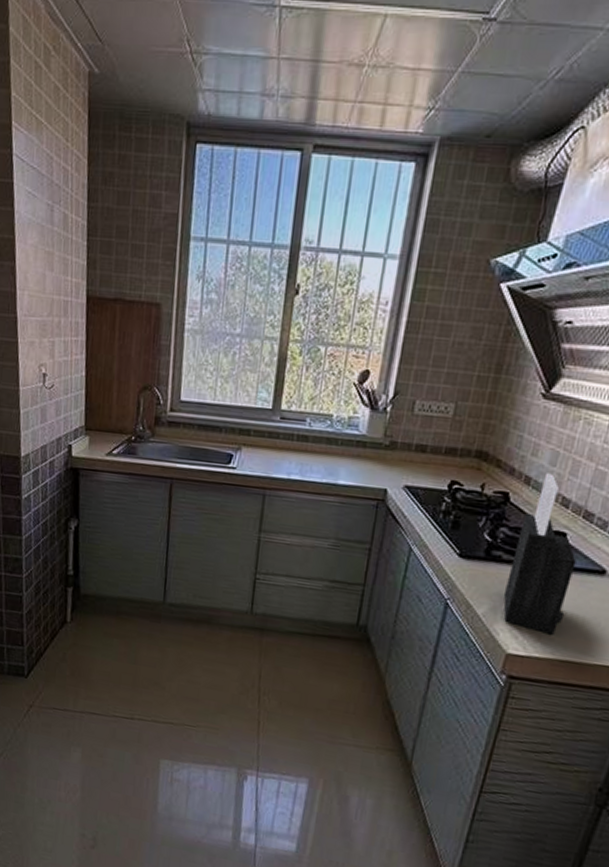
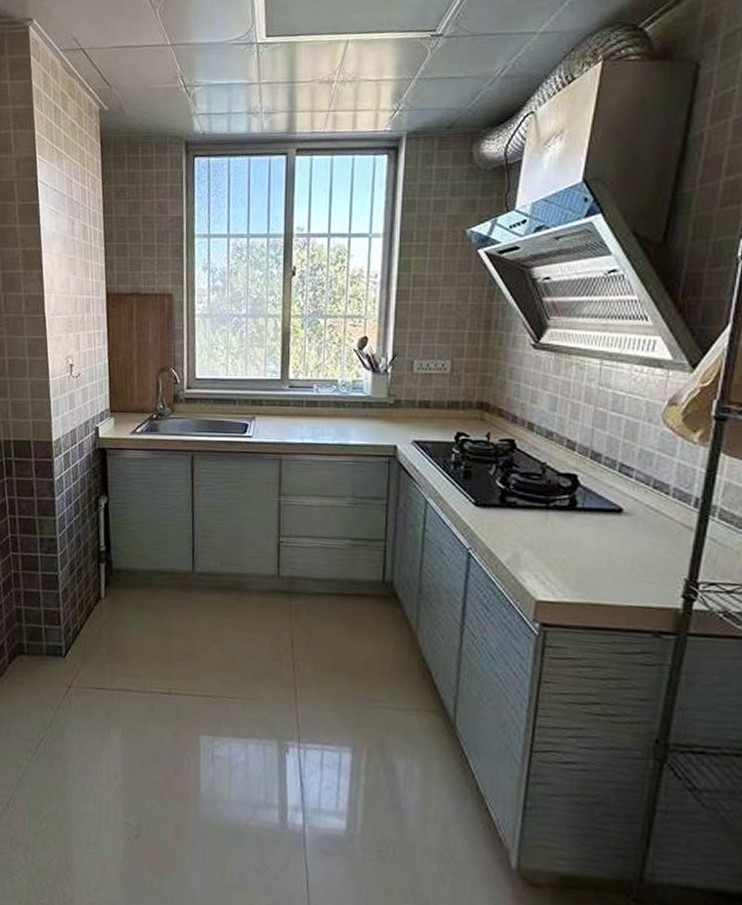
knife block: present [503,473,577,635] -> none [524,418,591,578]

